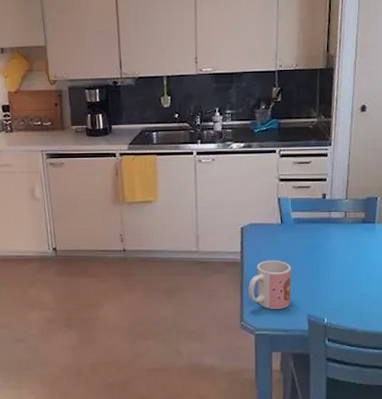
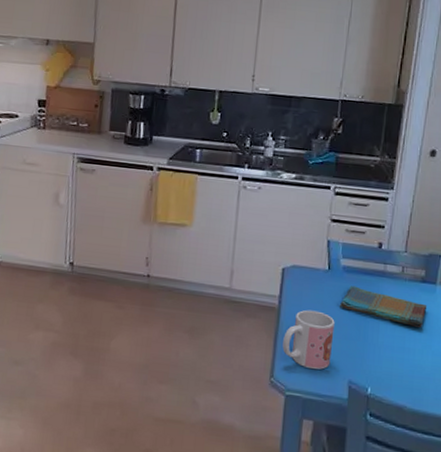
dish towel: none [293,234,369,262] -> present [339,285,428,327]

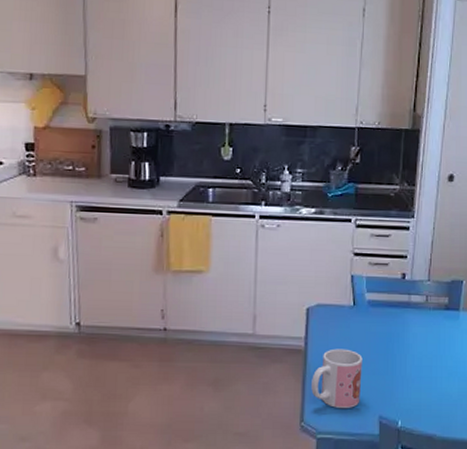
dish towel: present [339,285,428,327] -> none [366,320,452,355]

